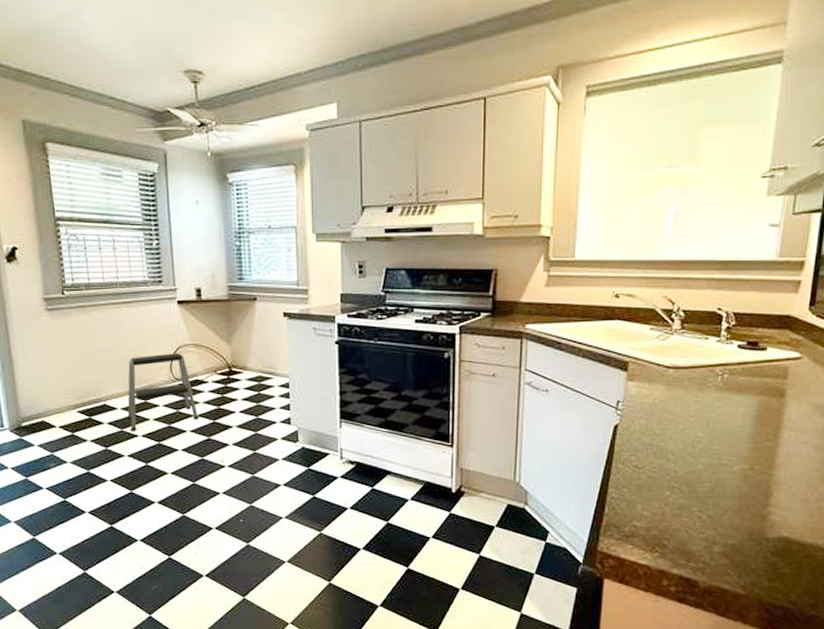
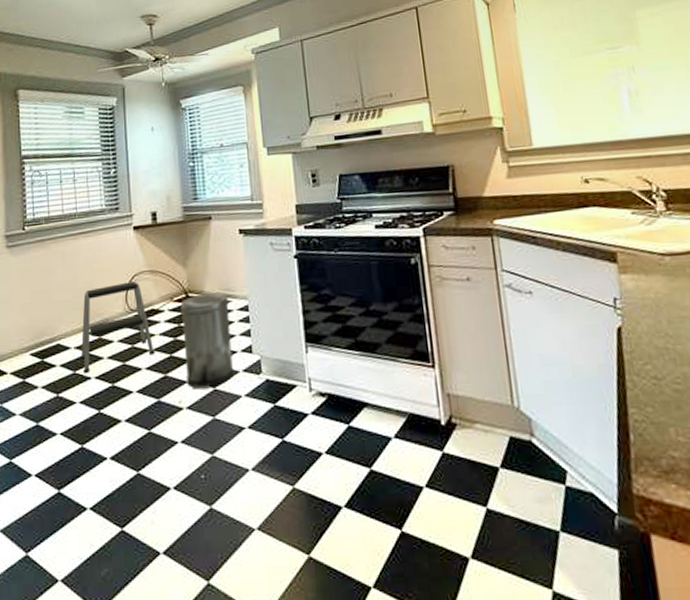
pedal bin: none [224,369,272,451] -> present [180,292,233,389]

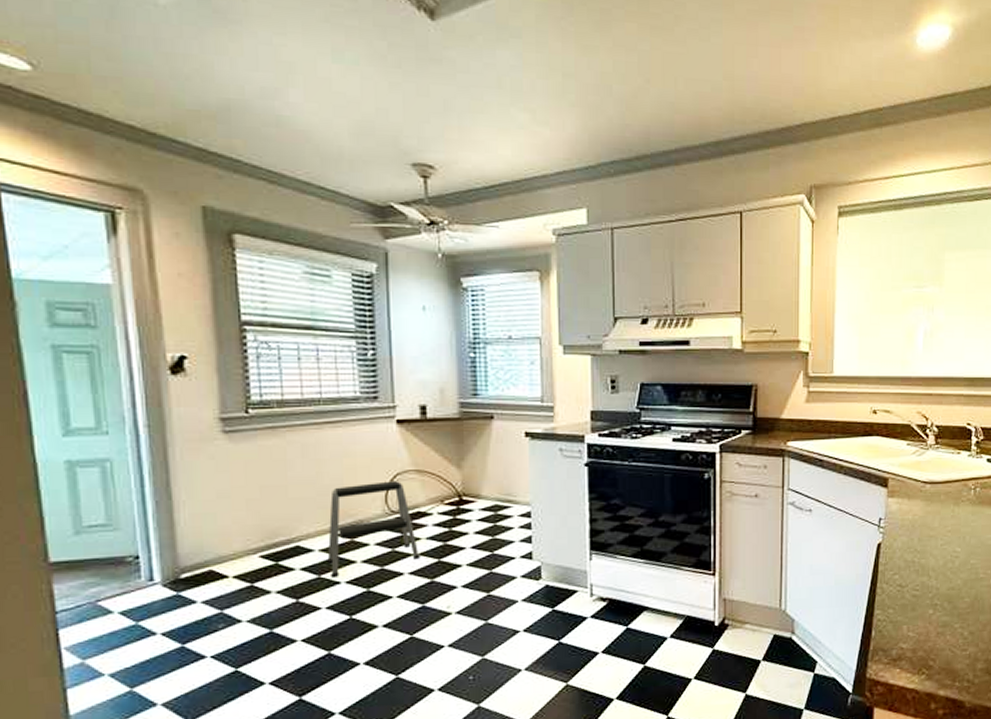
pedal bin: present [180,292,233,389] -> none [452,497,510,595]

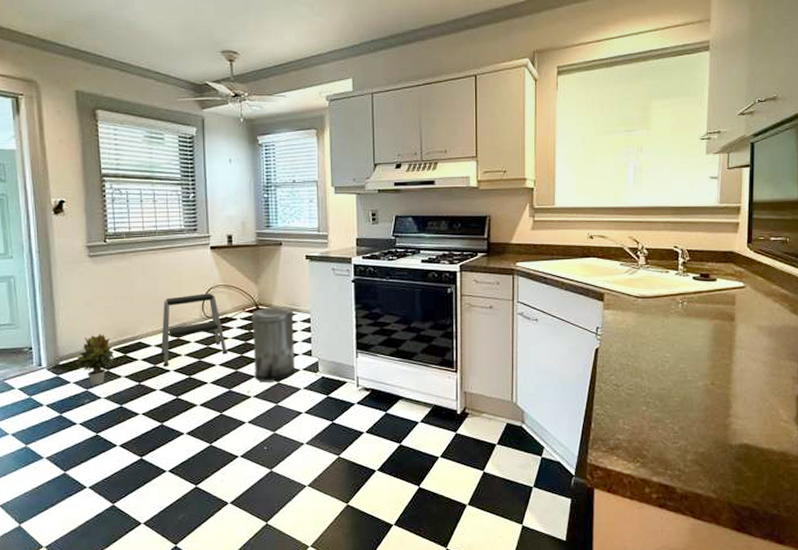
potted plant: none [205,536,261,606] -> present [76,334,114,386]
pedal bin: none [452,497,510,595] -> present [251,306,295,382]

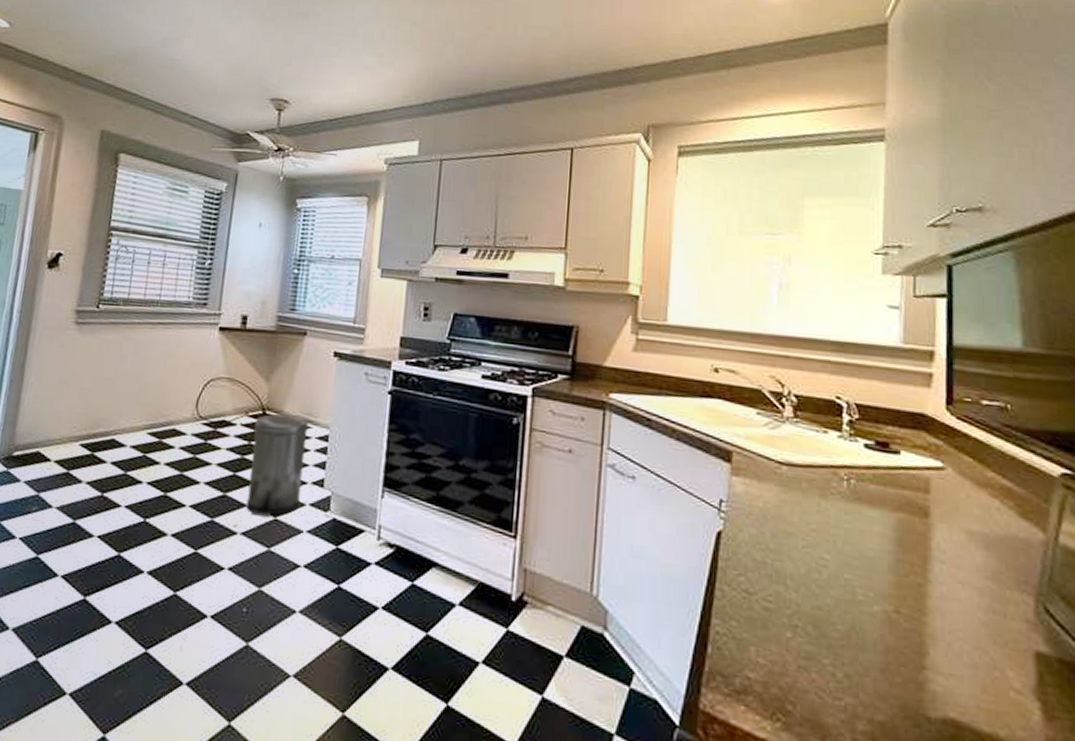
potted plant: present [76,334,114,386] -> none [31,422,80,490]
step stool: present [160,293,228,368] -> none [135,385,218,478]

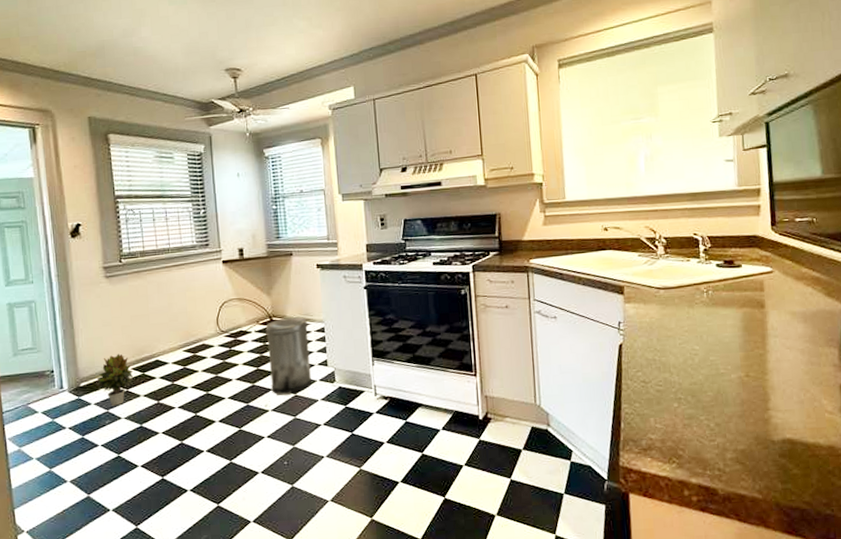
potted plant: none [31,422,80,490] -> present [96,354,133,406]

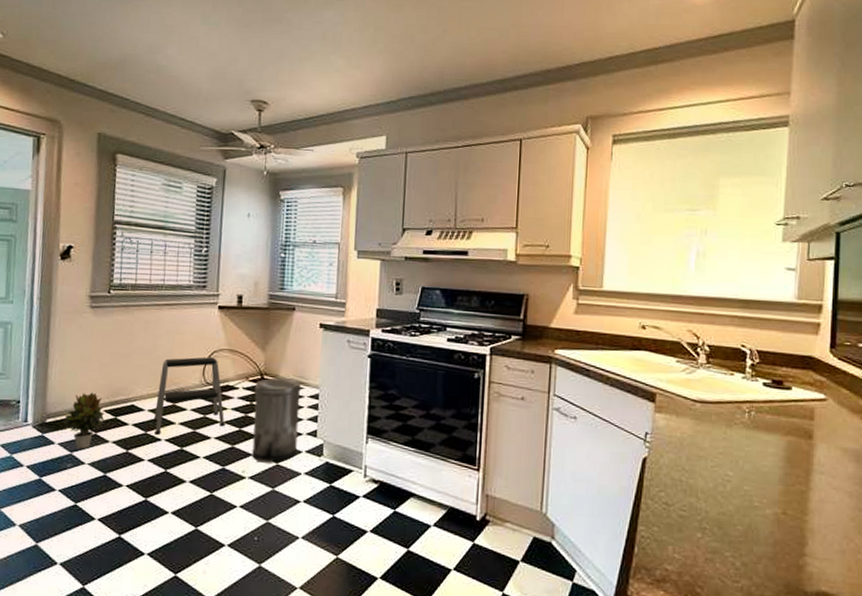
step stool: none [178,307,244,385] -> present [153,357,225,436]

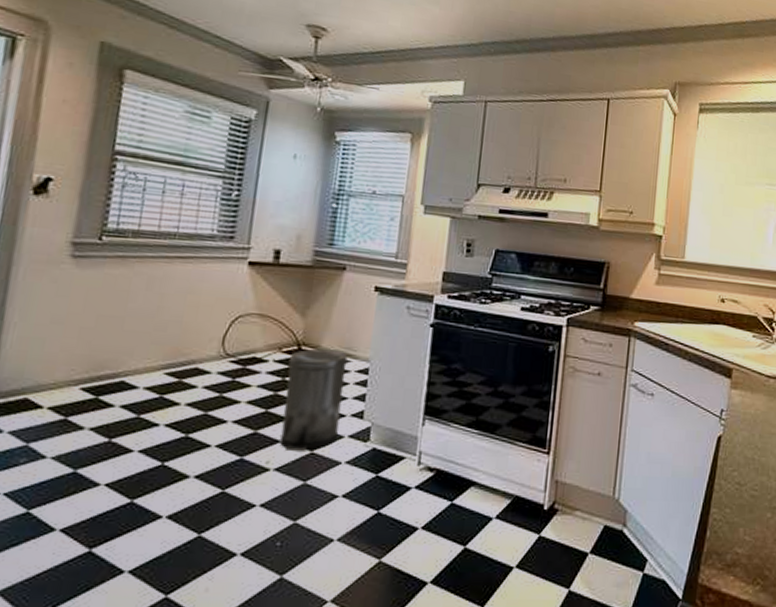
potted plant: present [62,392,104,449] -> none [16,365,80,439]
step stool: present [153,357,225,436] -> none [149,322,248,420]

